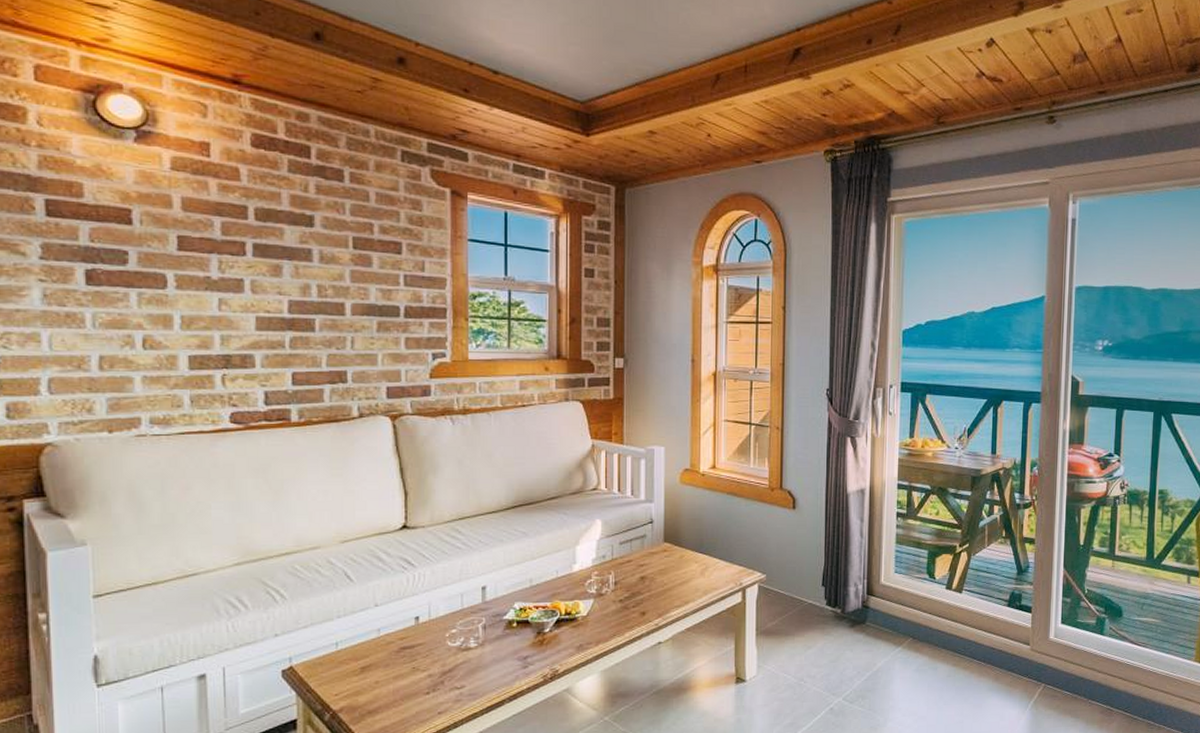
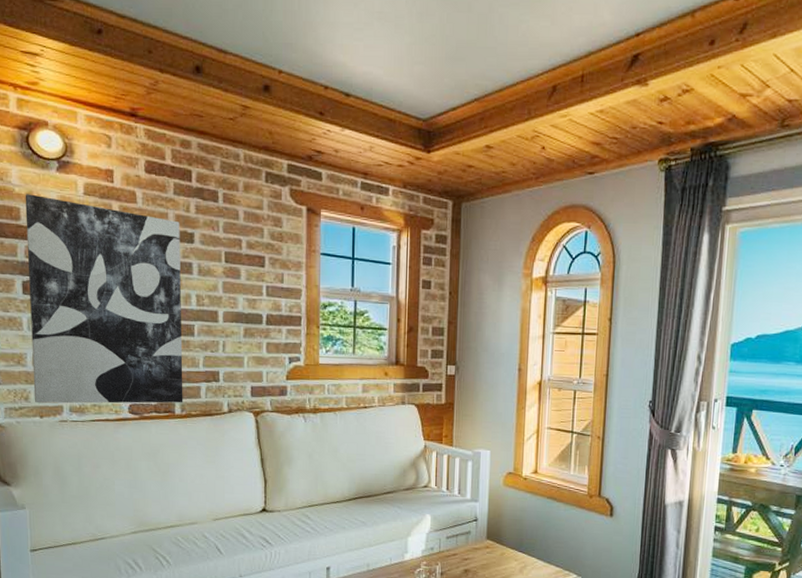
wall art: none [90,167,302,416] -> present [25,194,183,404]

